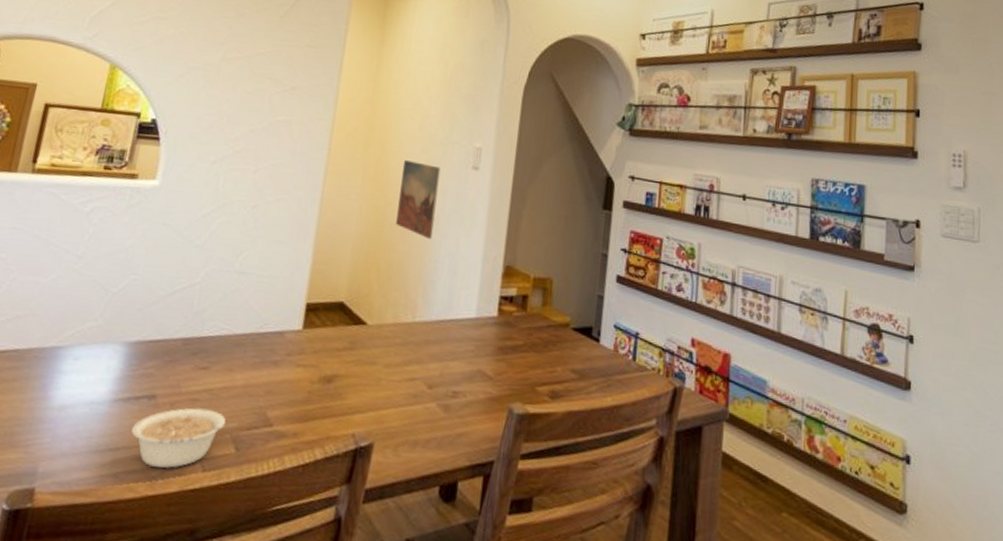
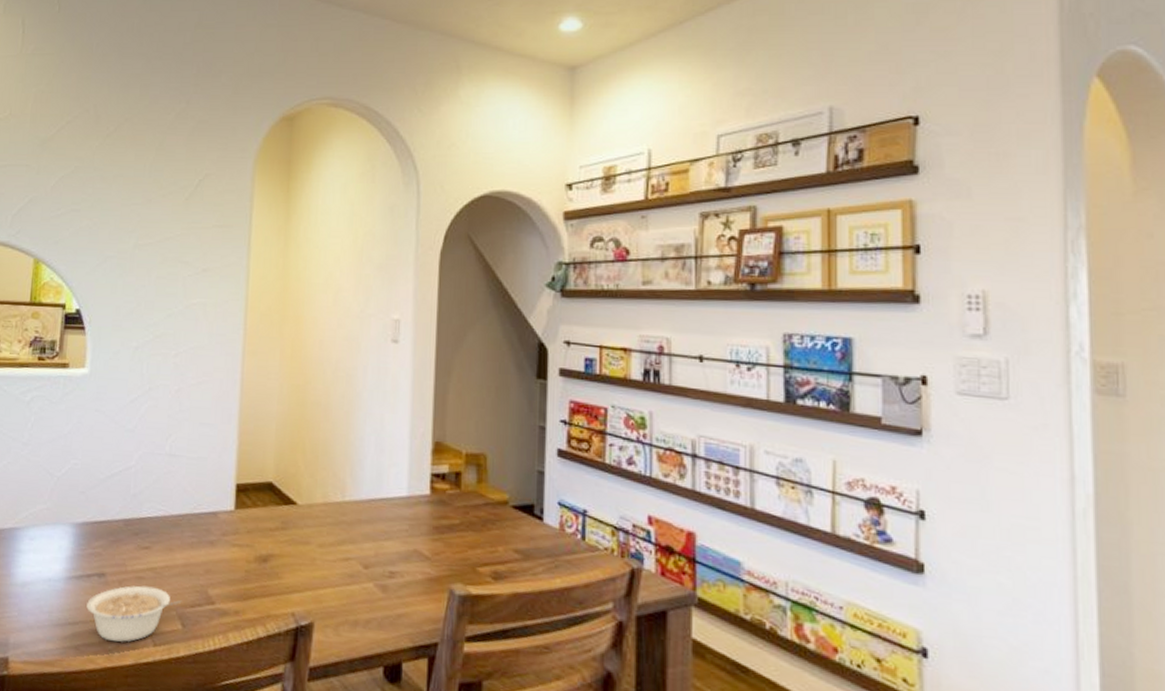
wall art: present [396,160,441,240] -> none [317,337,359,417]

